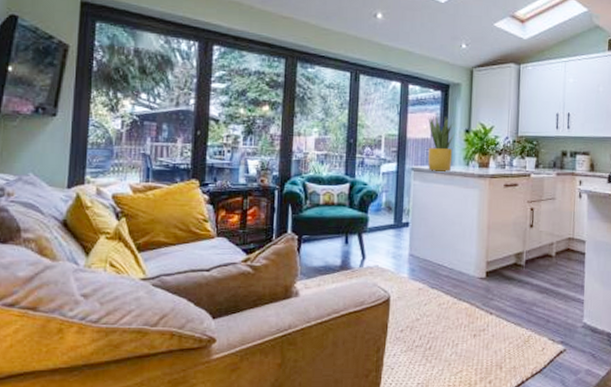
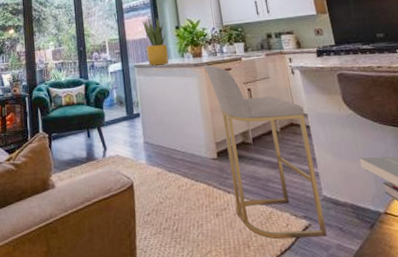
bar stool: none [489,177,583,361] -> present [204,64,327,239]

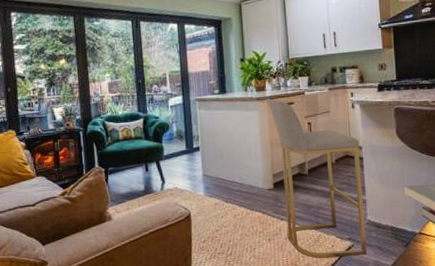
planter: present [142,18,169,66] -> none [206,49,232,100]

